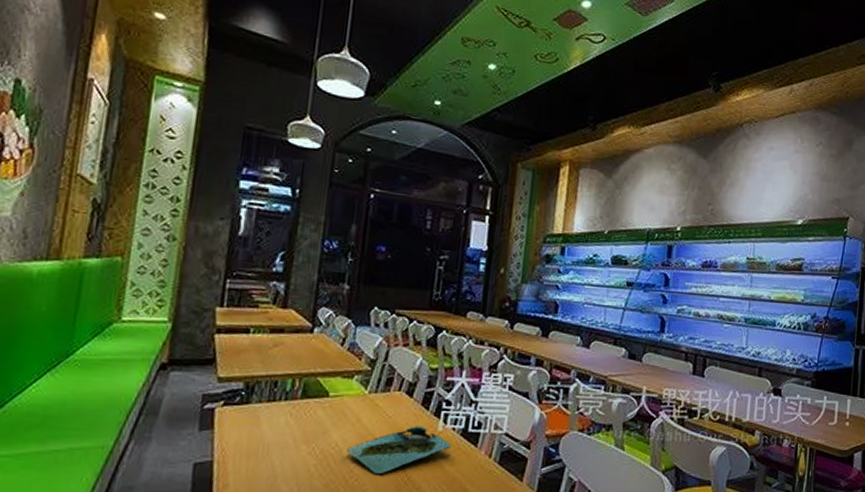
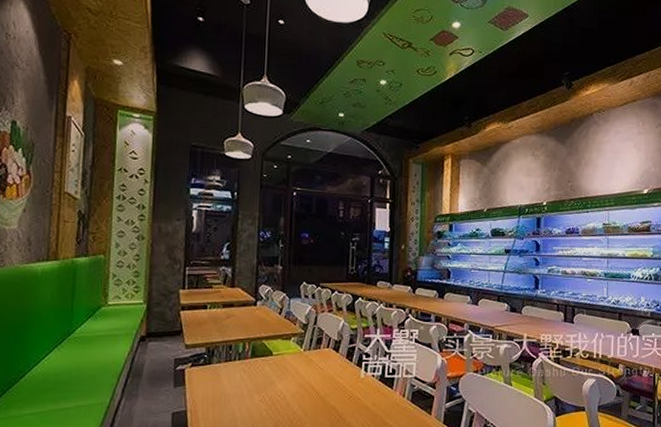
platter: present [347,425,452,473] -> none [290,374,373,414]

